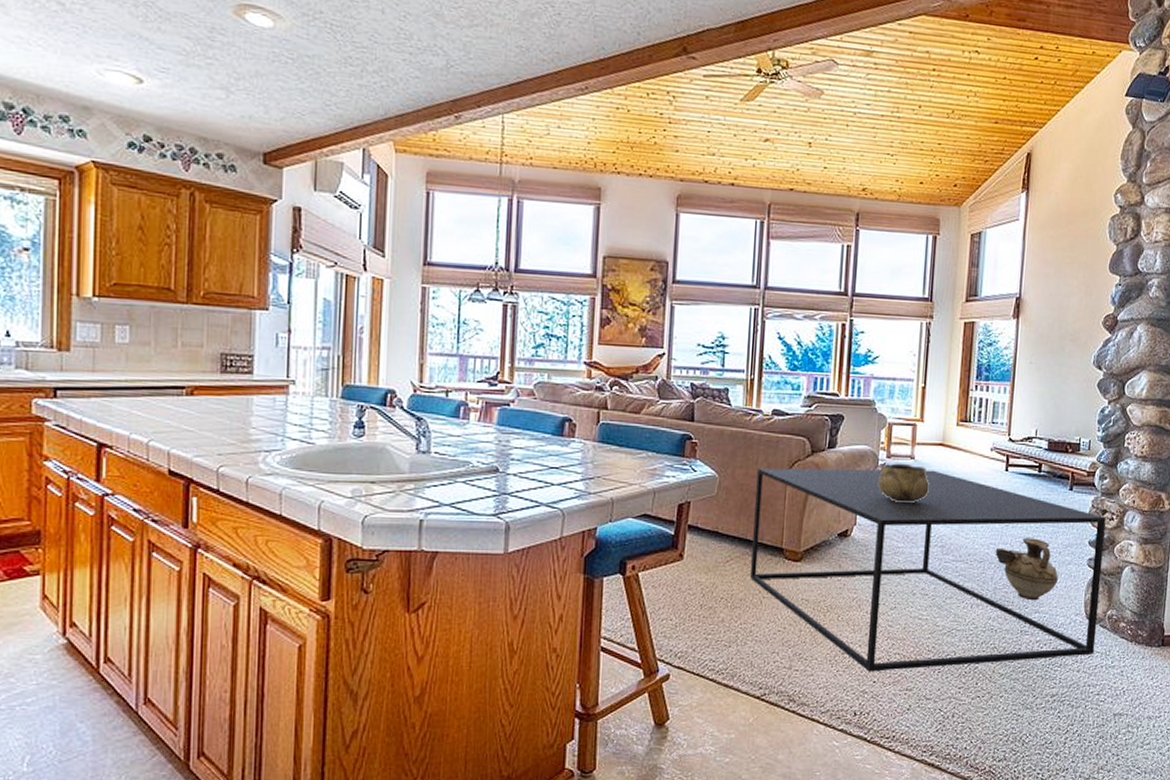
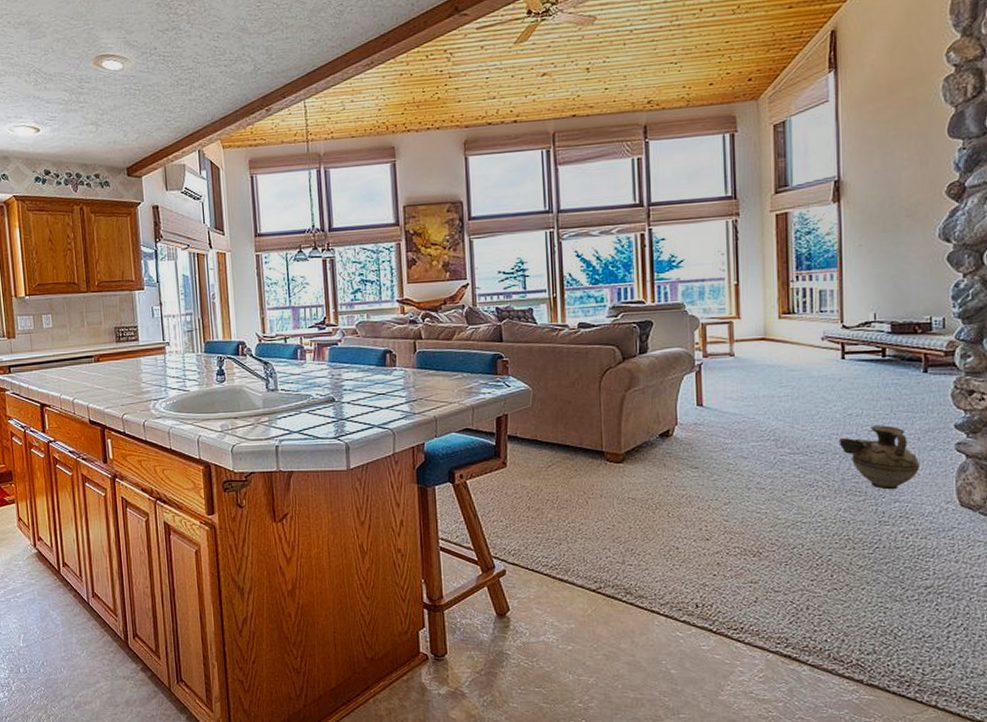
coffee table: present [749,468,1106,672] -> none [569,365,976,565]
decorative bowl: present [878,463,931,504] -> none [697,361,756,401]

